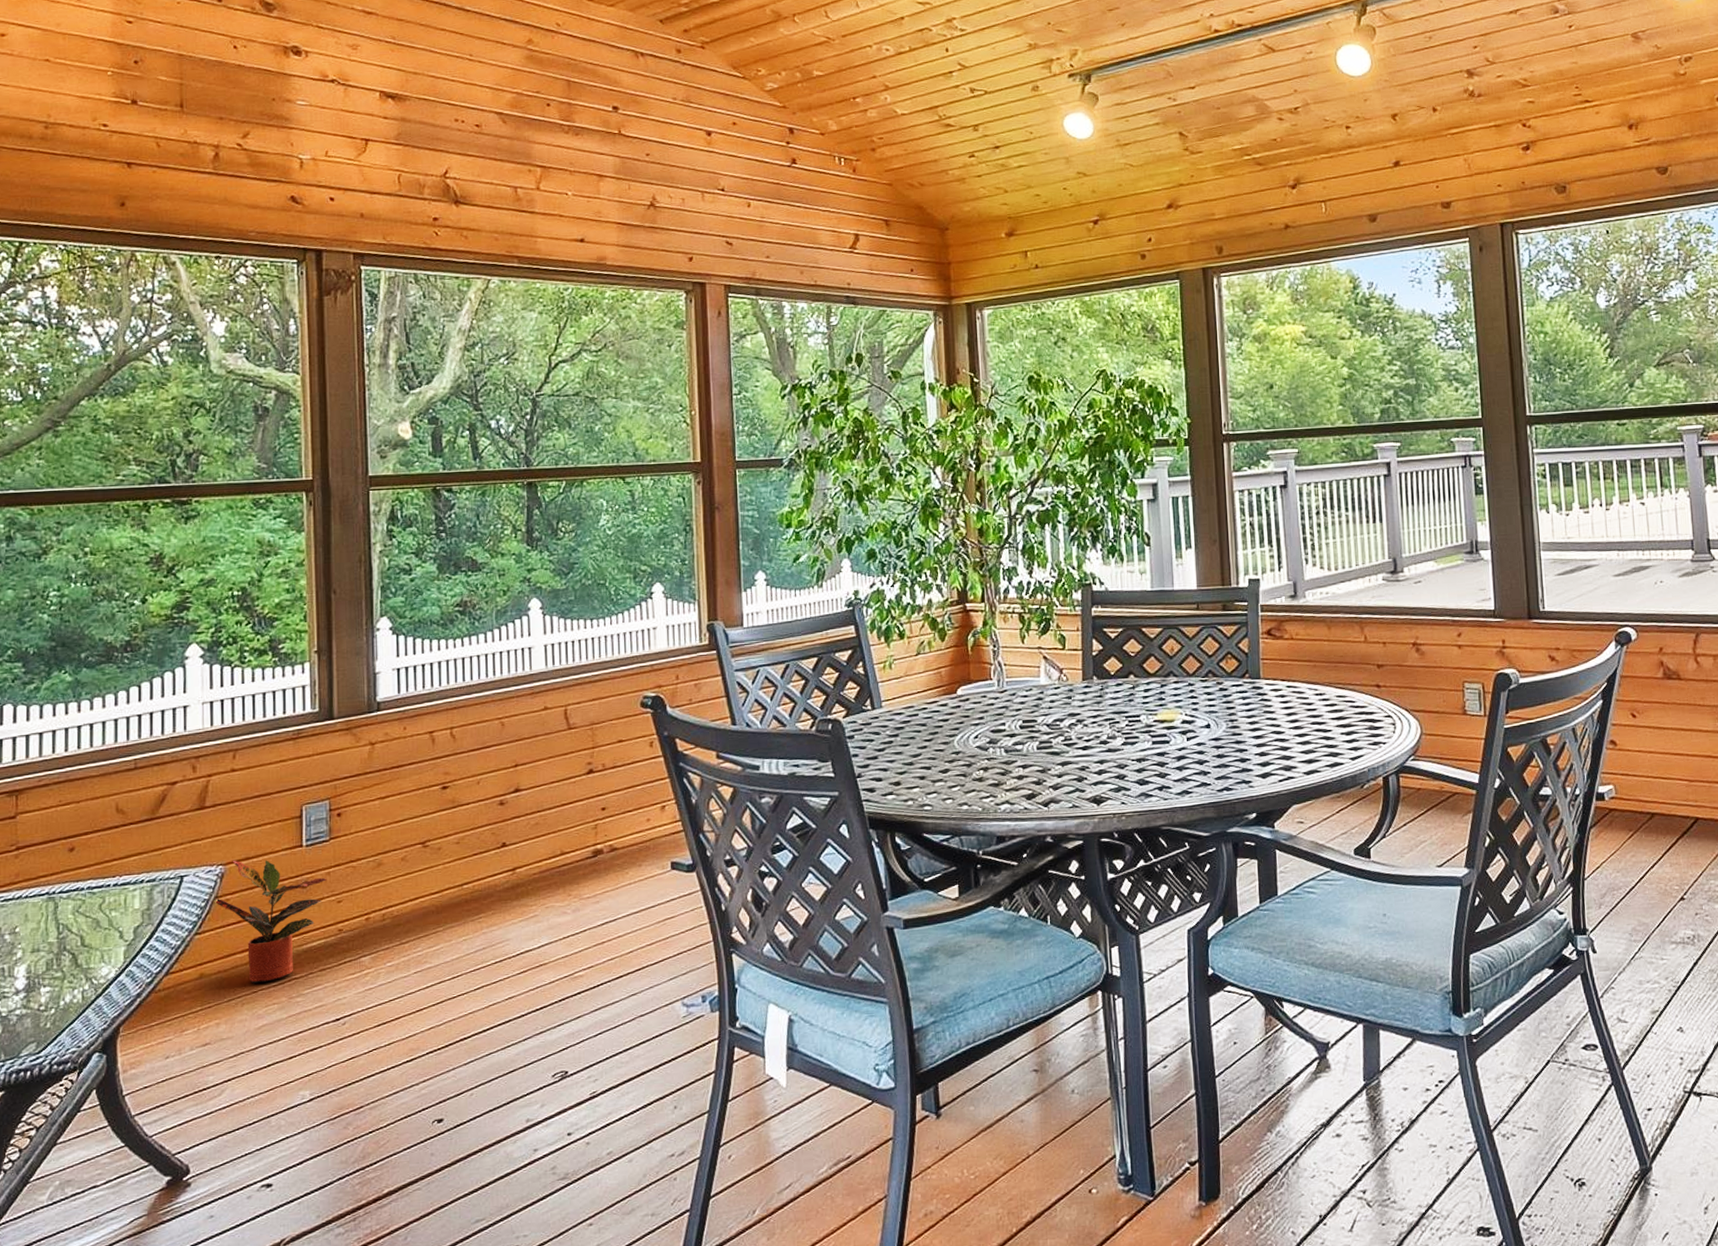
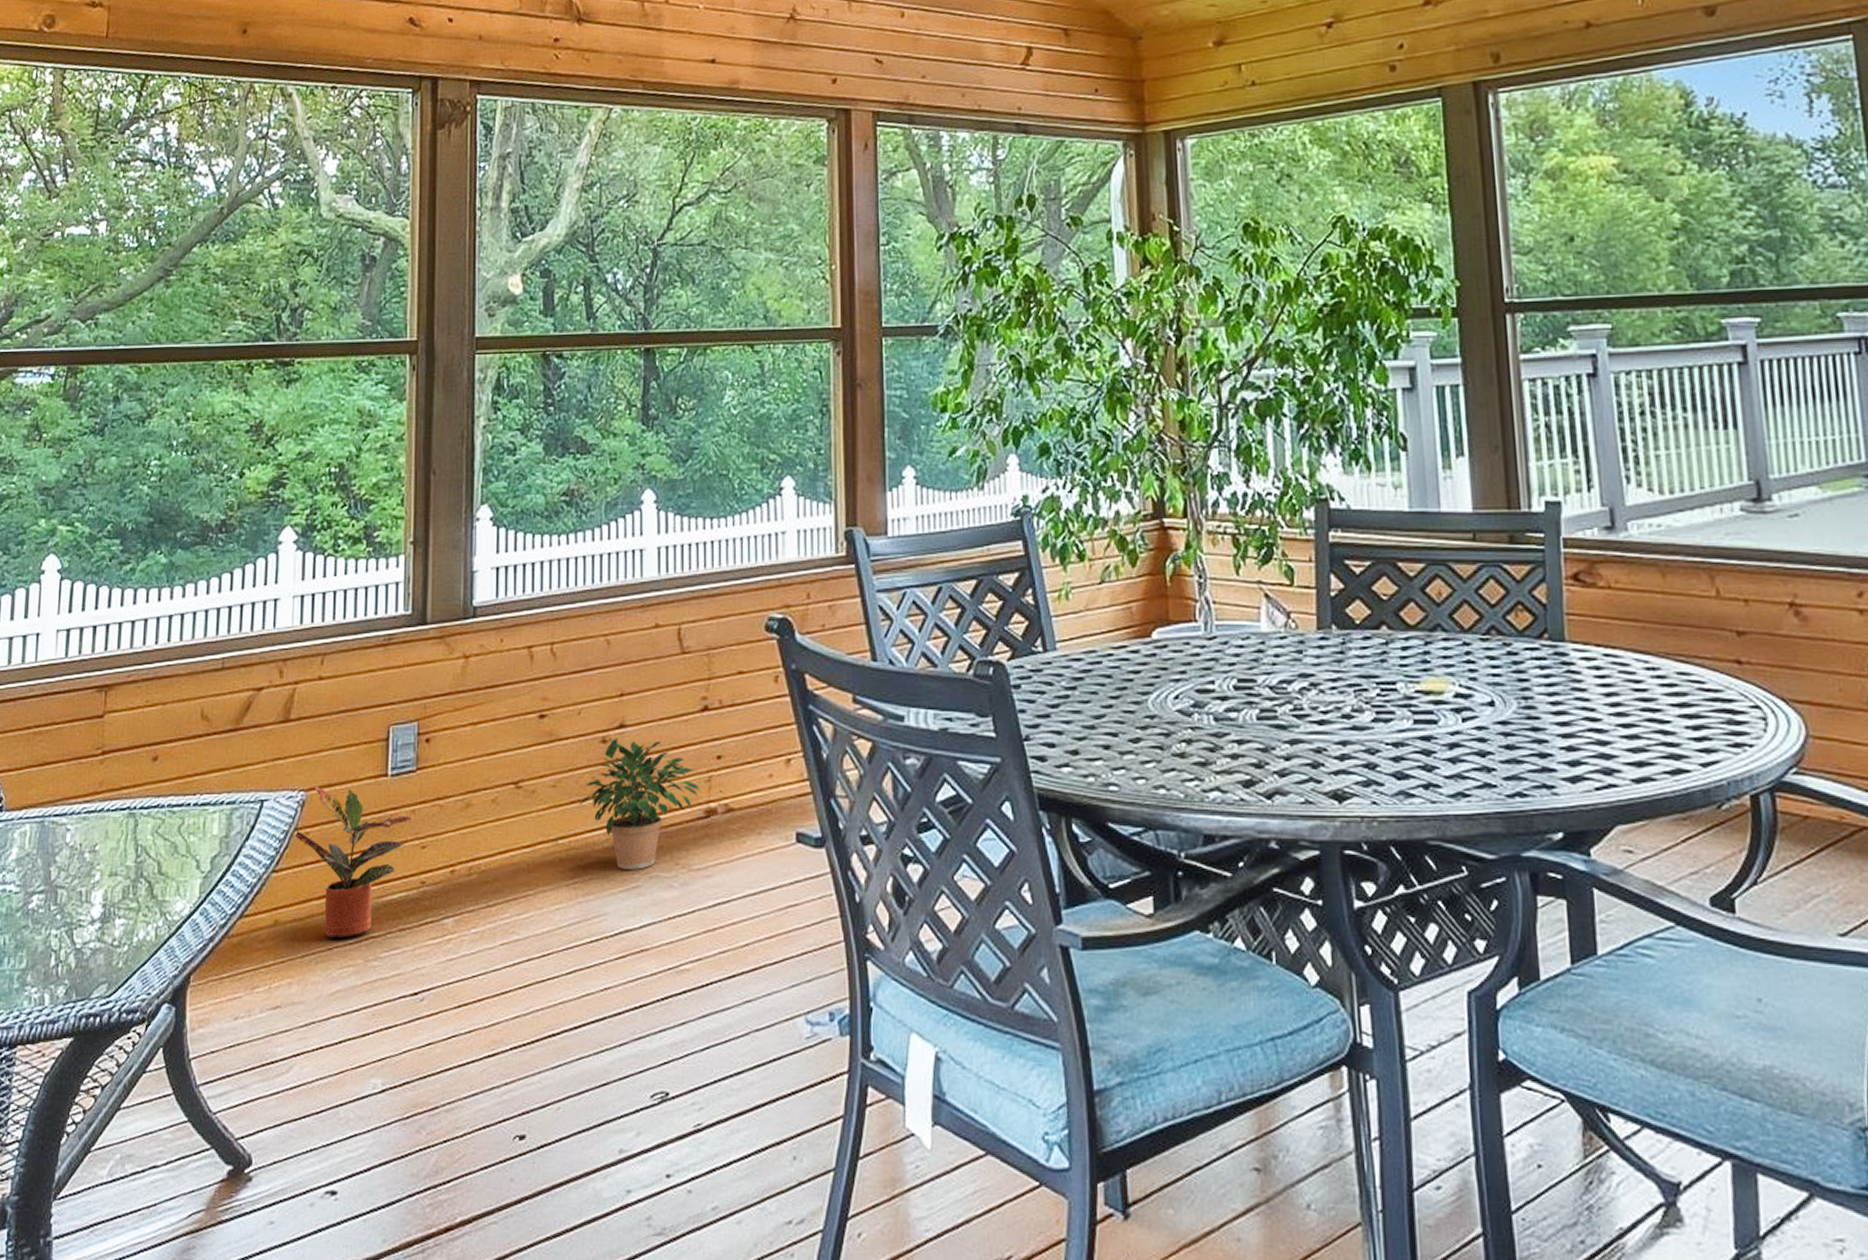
potted plant: none [481,800,588,904] -> present [579,737,701,870]

